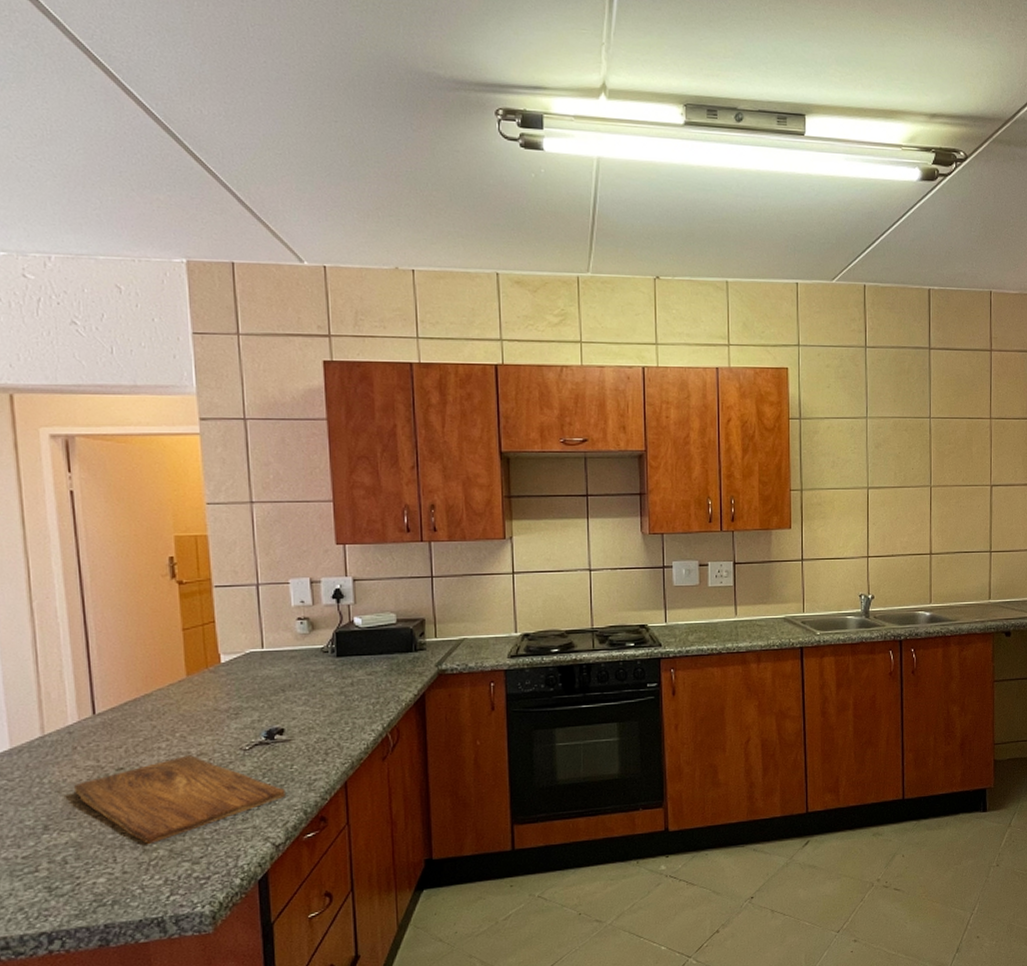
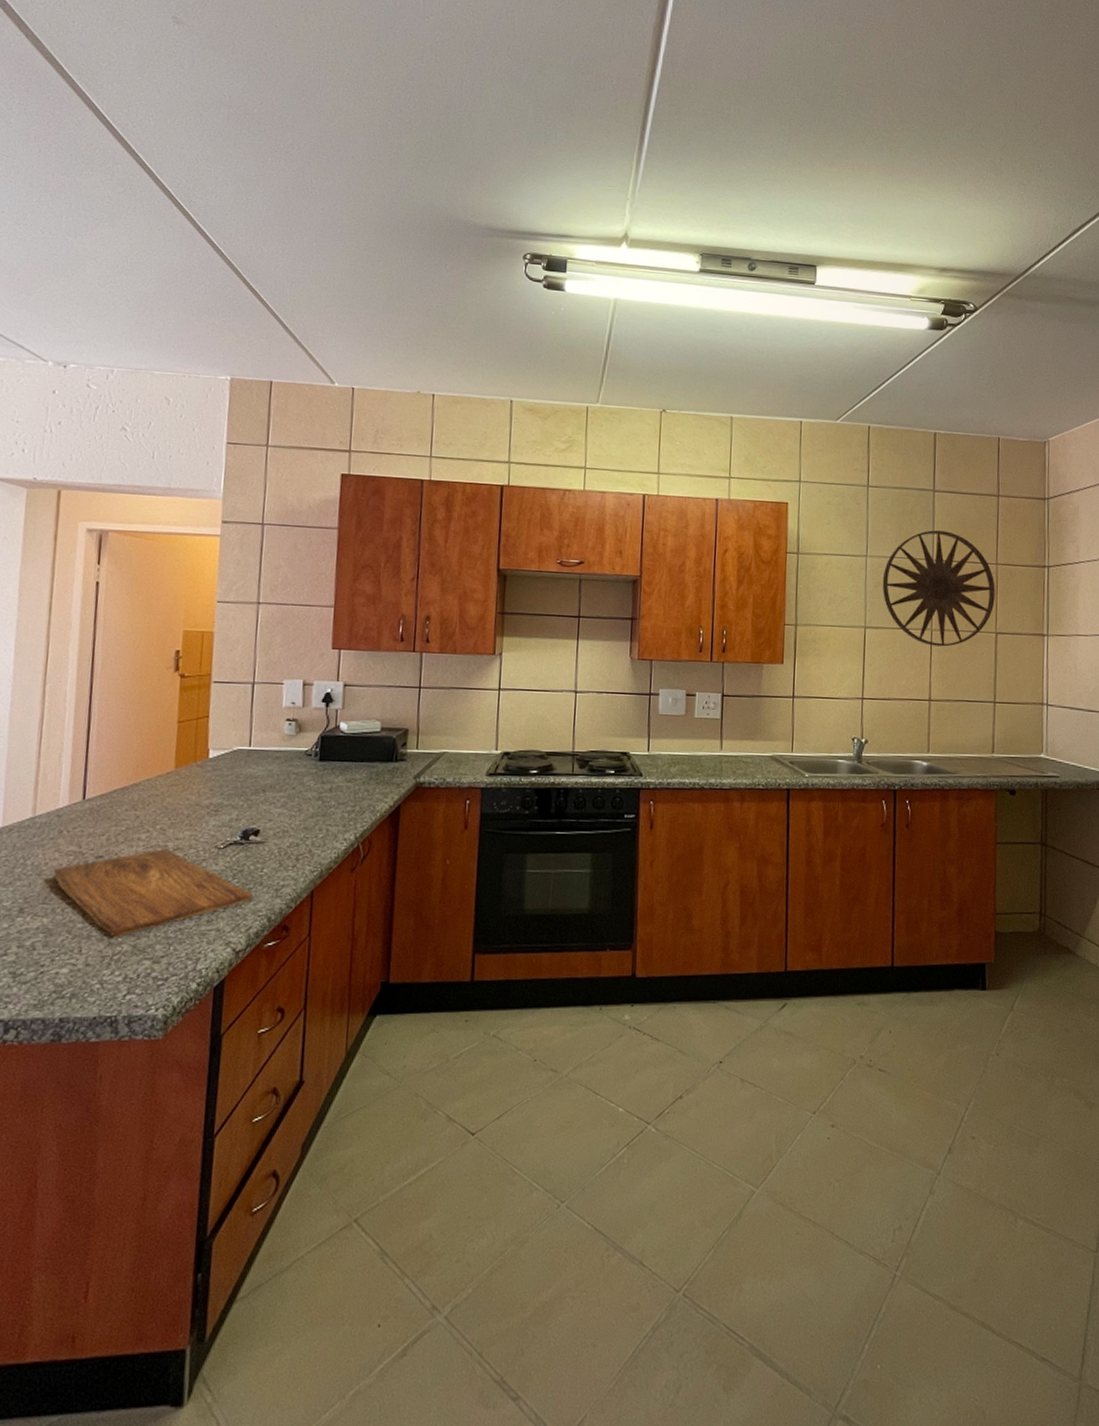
wall art: none [882,388,990,502] -> present [882,530,995,647]

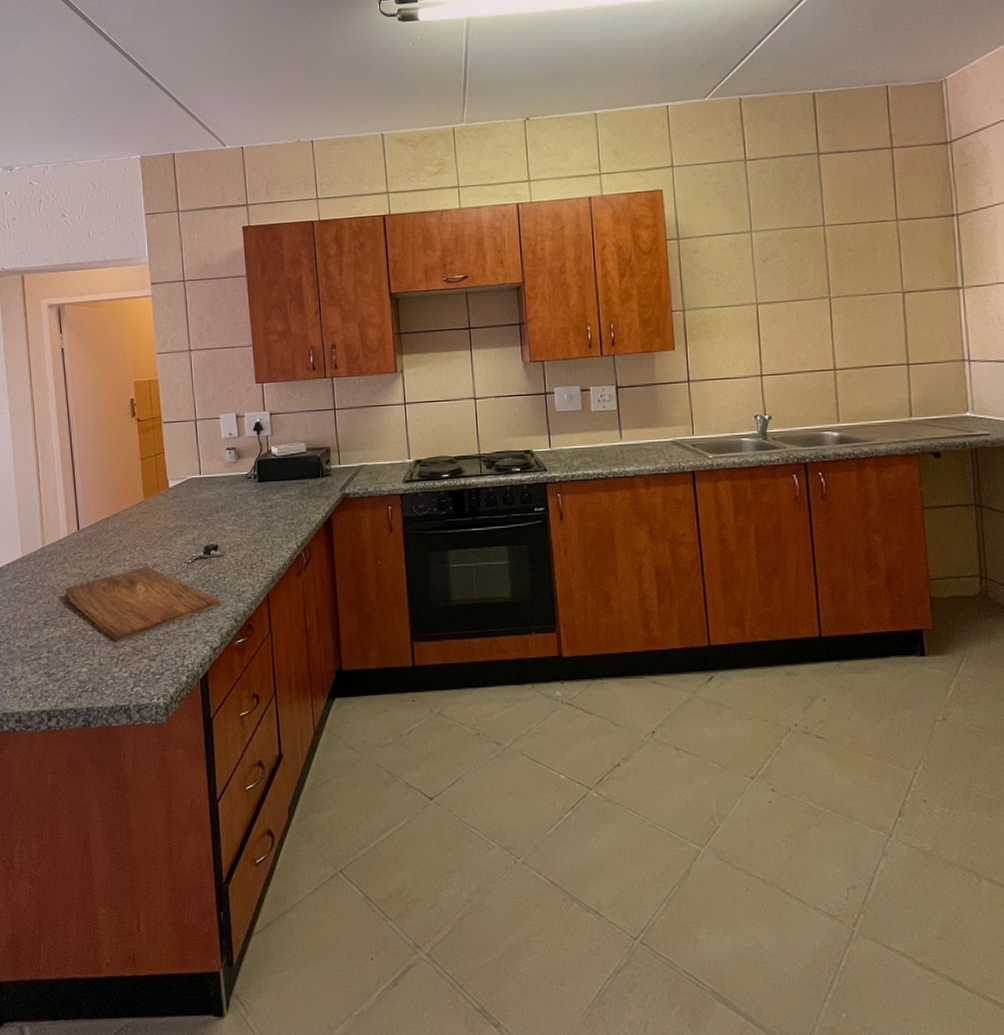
wall art: present [882,530,995,647] -> none [770,193,899,314]

